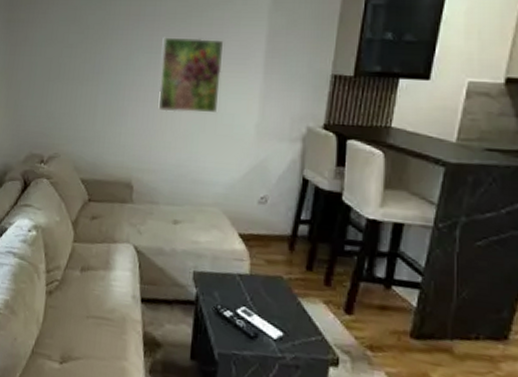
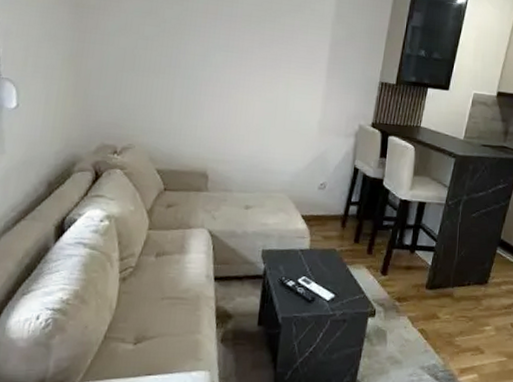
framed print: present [158,37,224,113] -> none [233,37,294,111]

